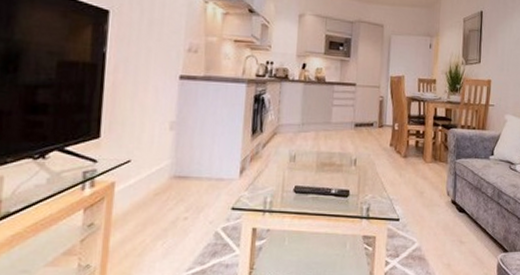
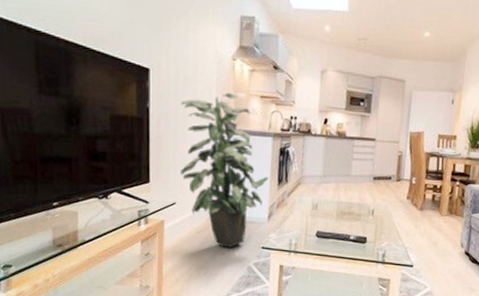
indoor plant: none [137,36,241,211] -> present [180,92,269,248]

